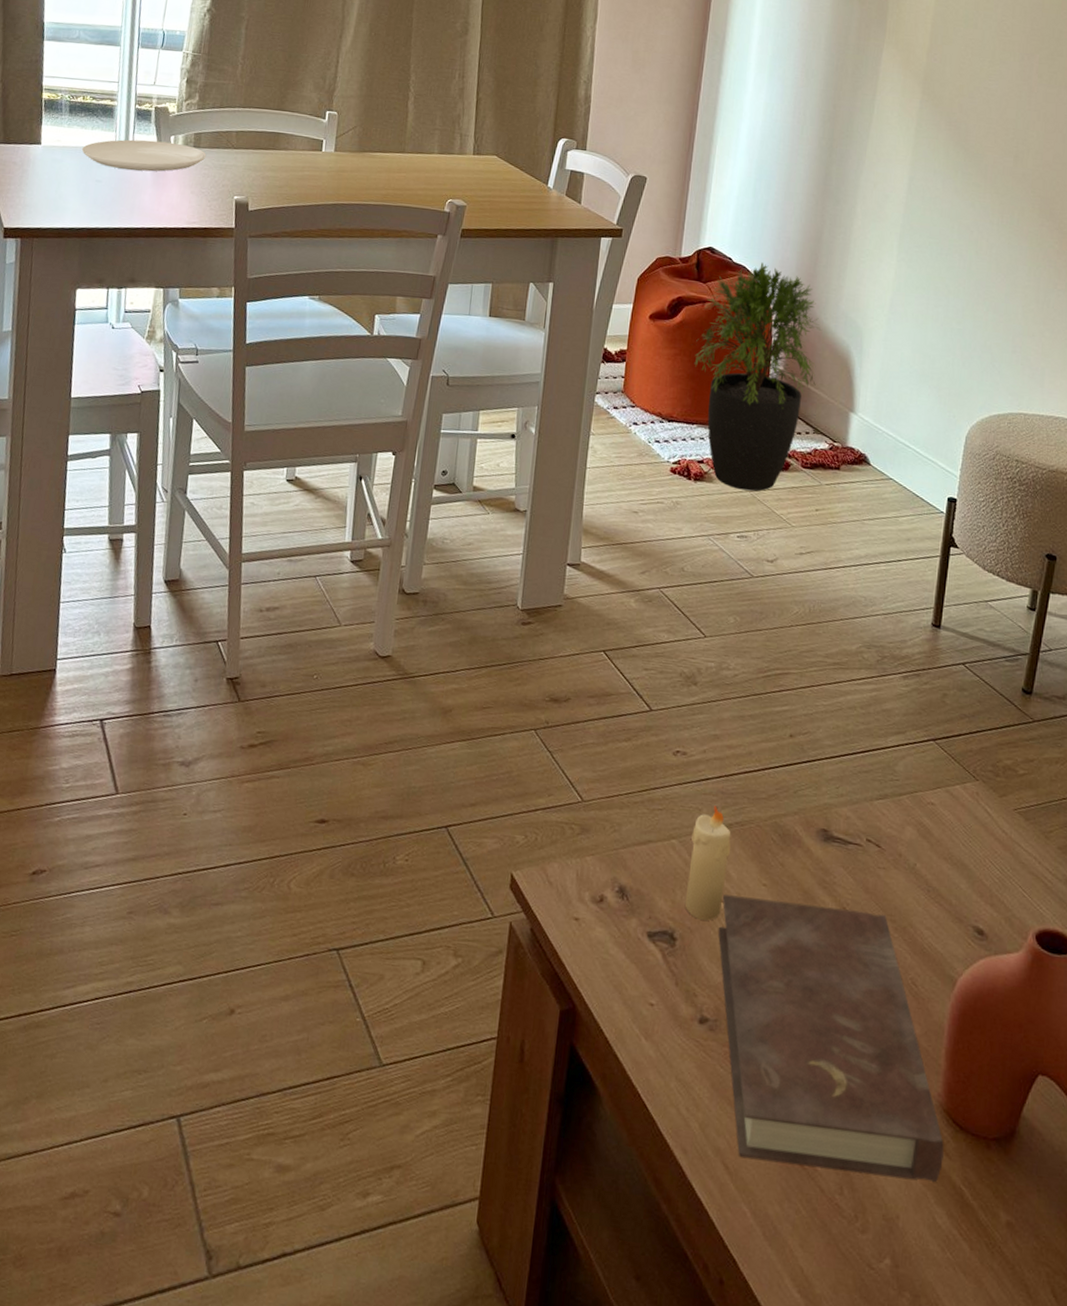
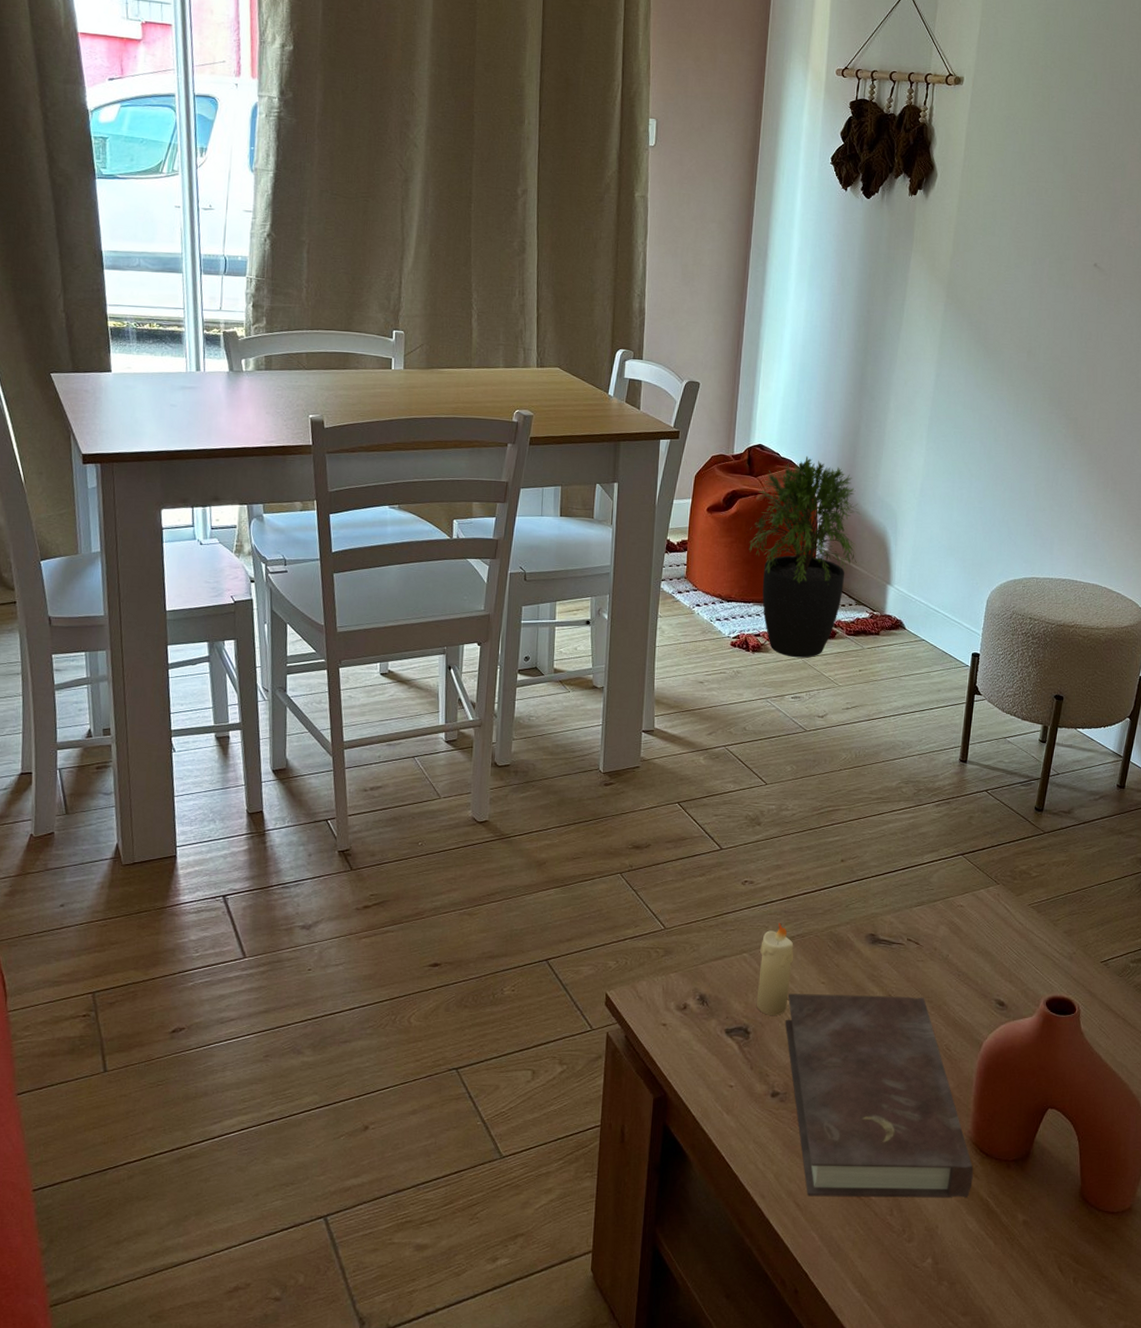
plate: present [81,139,207,172] -> none [153,364,279,395]

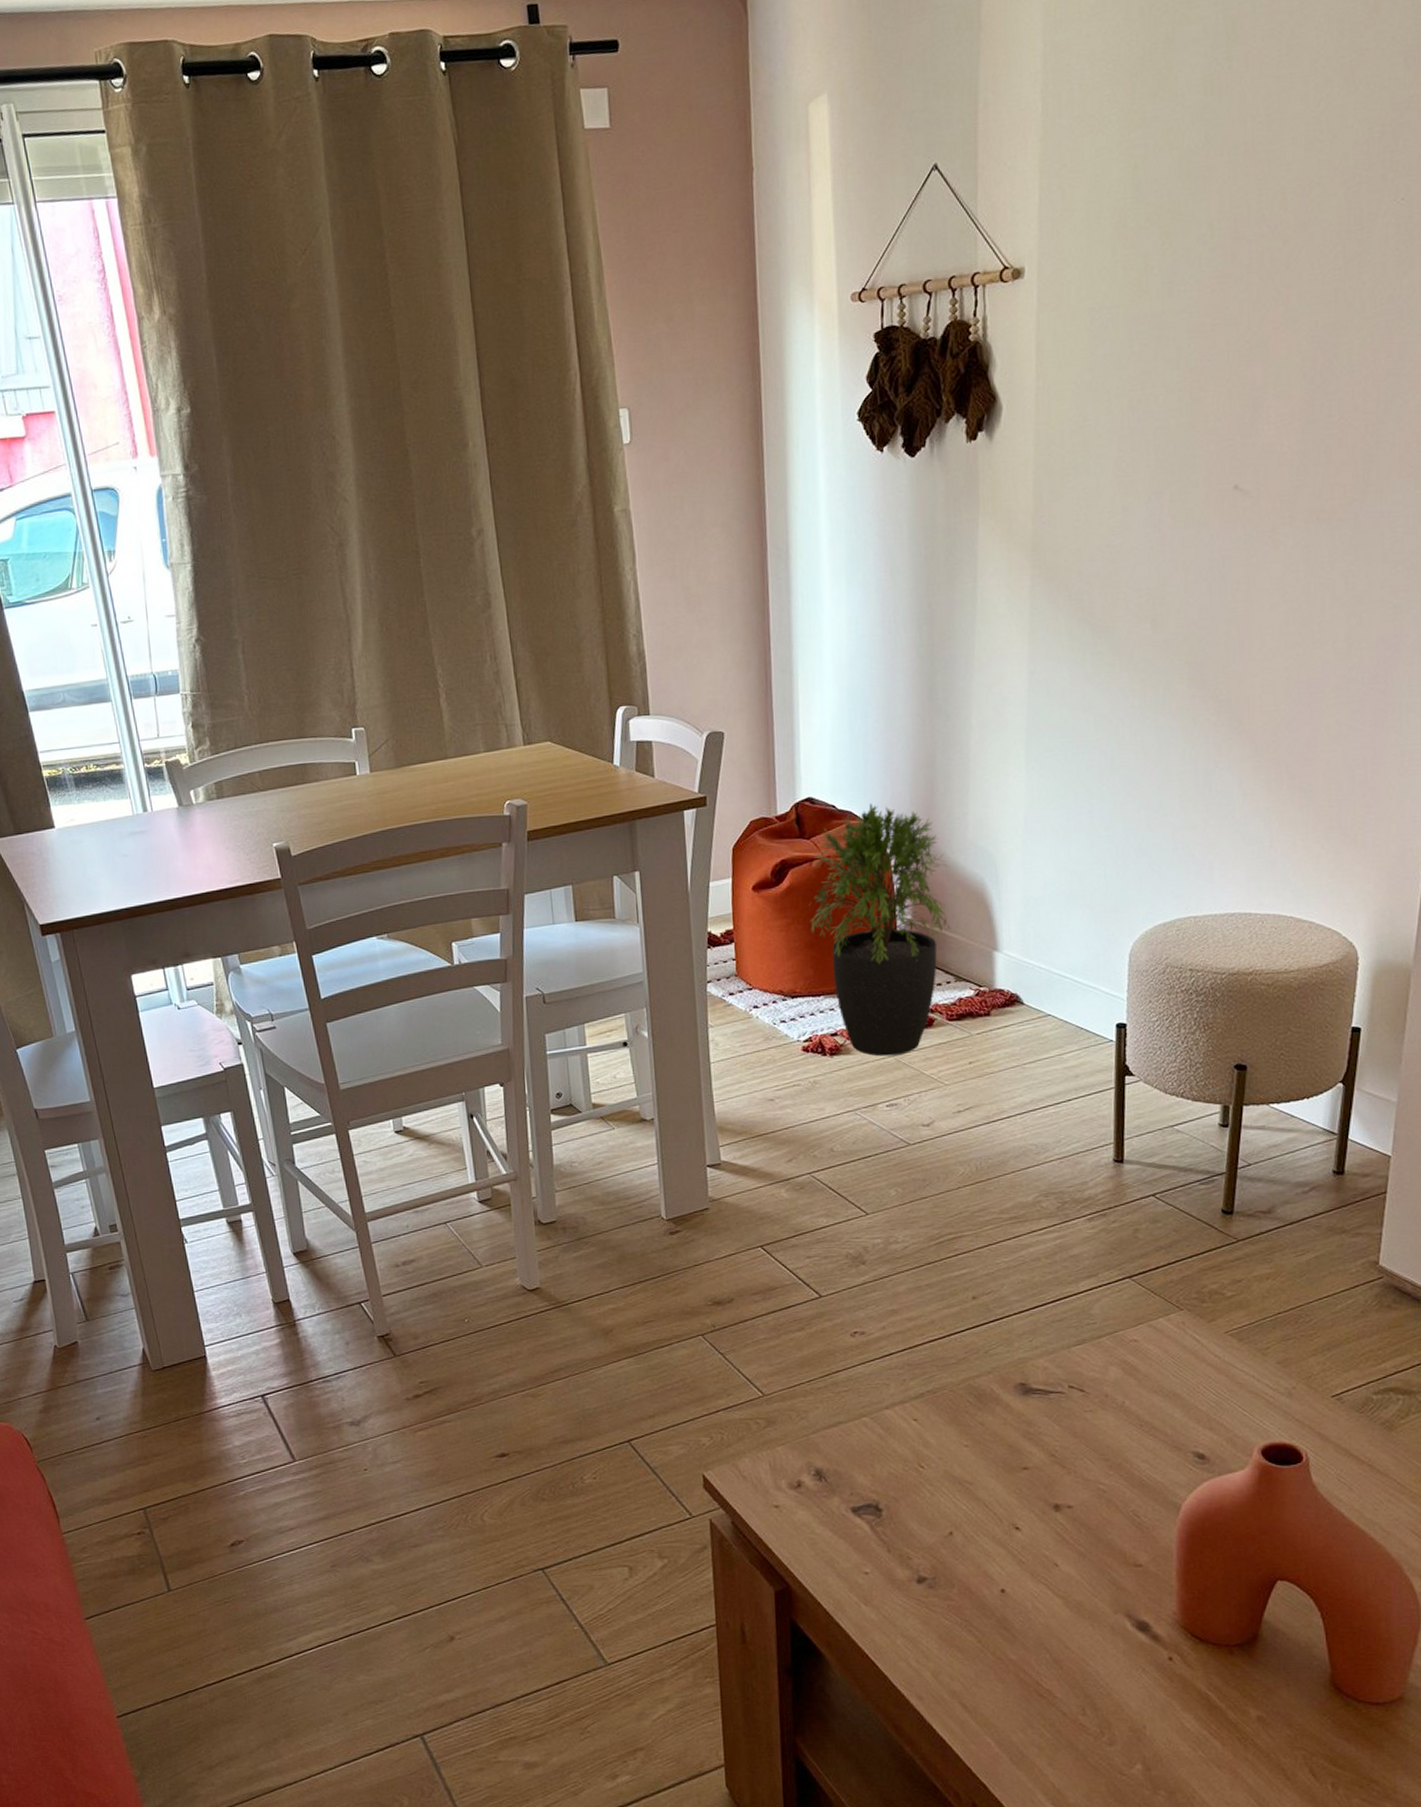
candle: present [756,923,794,1015] -> none [883,1378,925,1488]
book: present [785,993,973,1197] -> none [923,1454,1185,1695]

